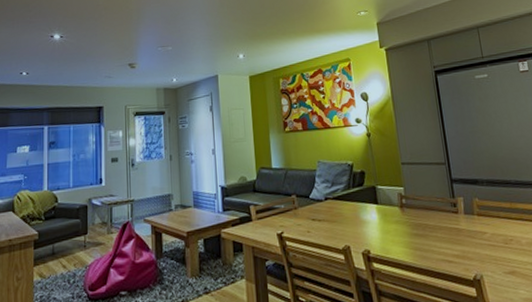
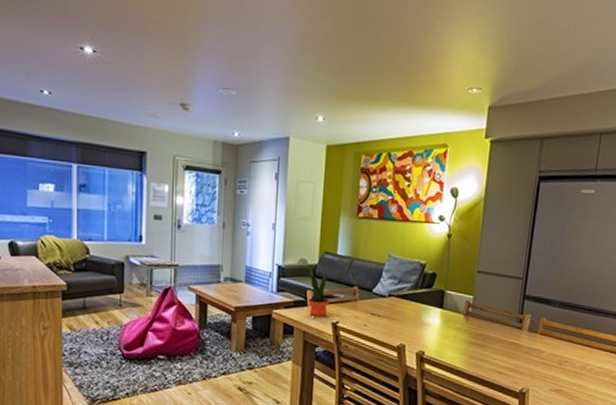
potted plant: none [248,183,272,230] -> present [308,266,330,317]

